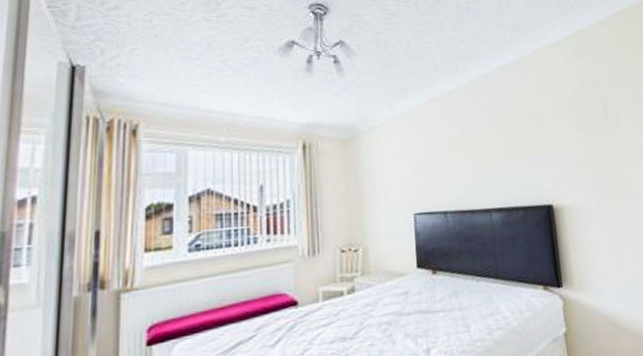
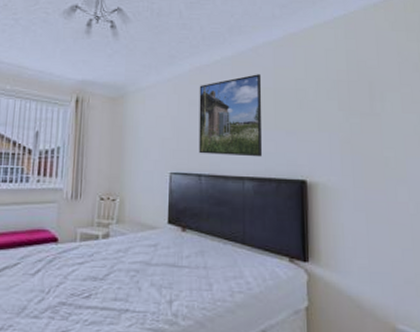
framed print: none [436,101,507,190] -> present [199,74,263,157]

